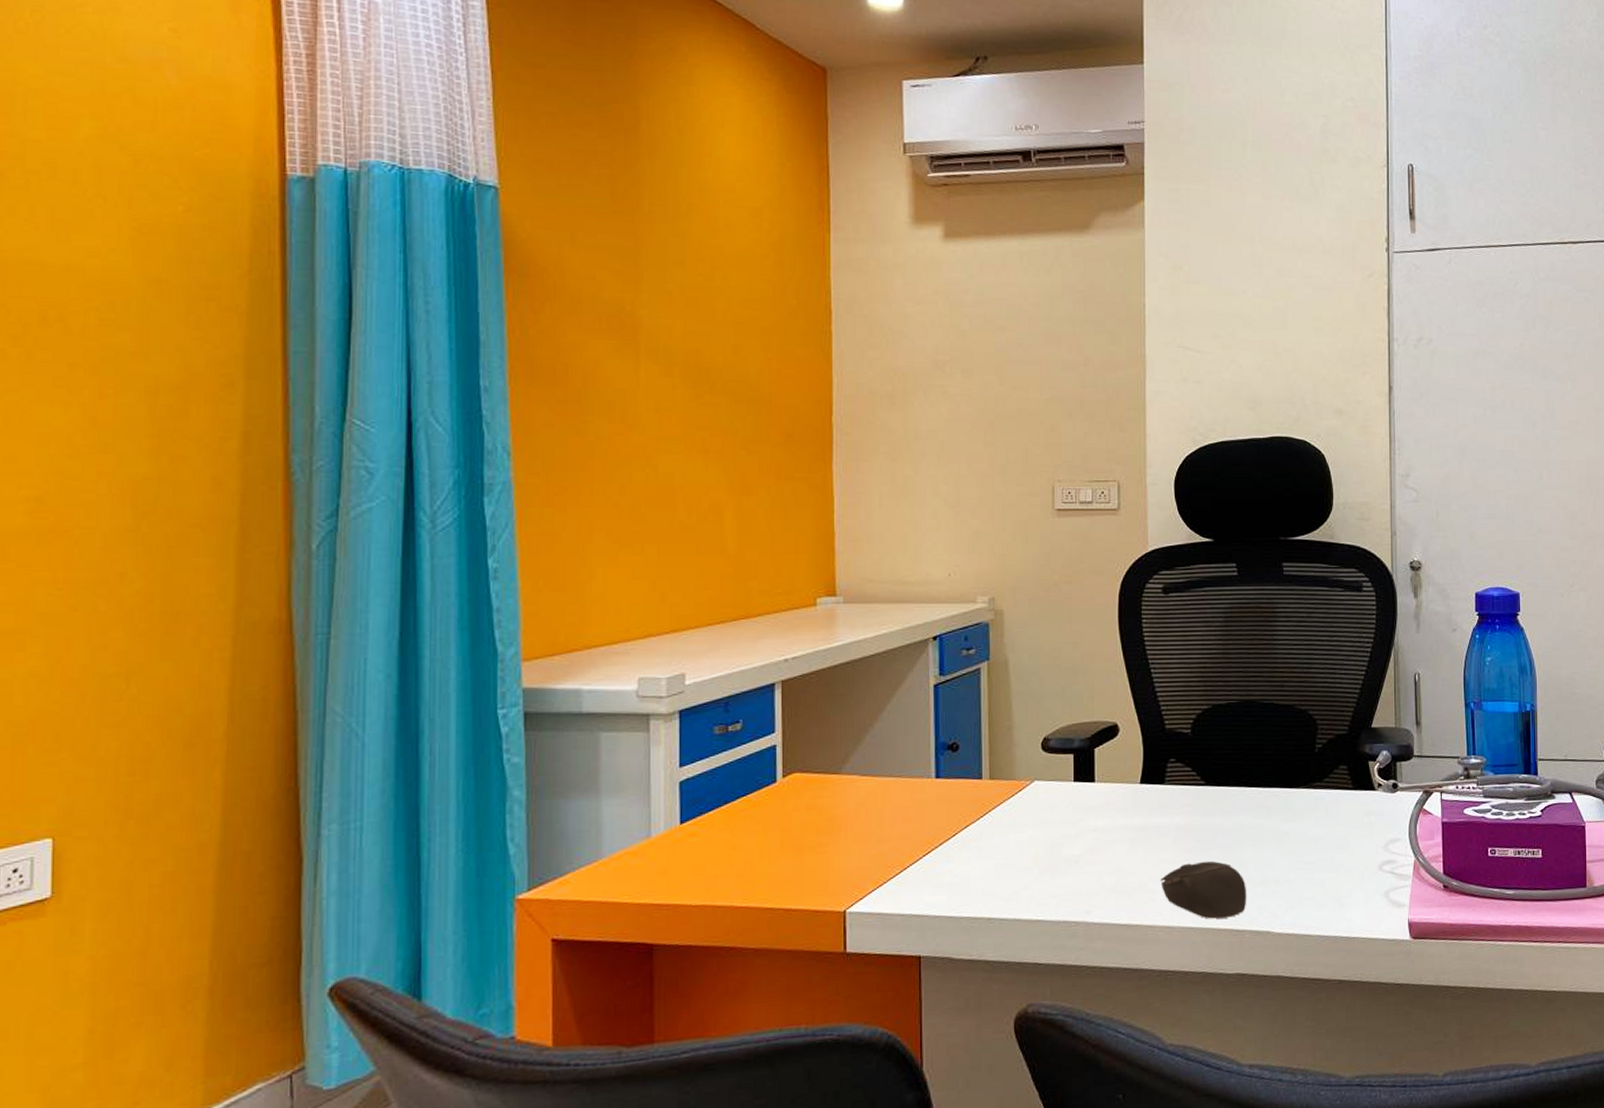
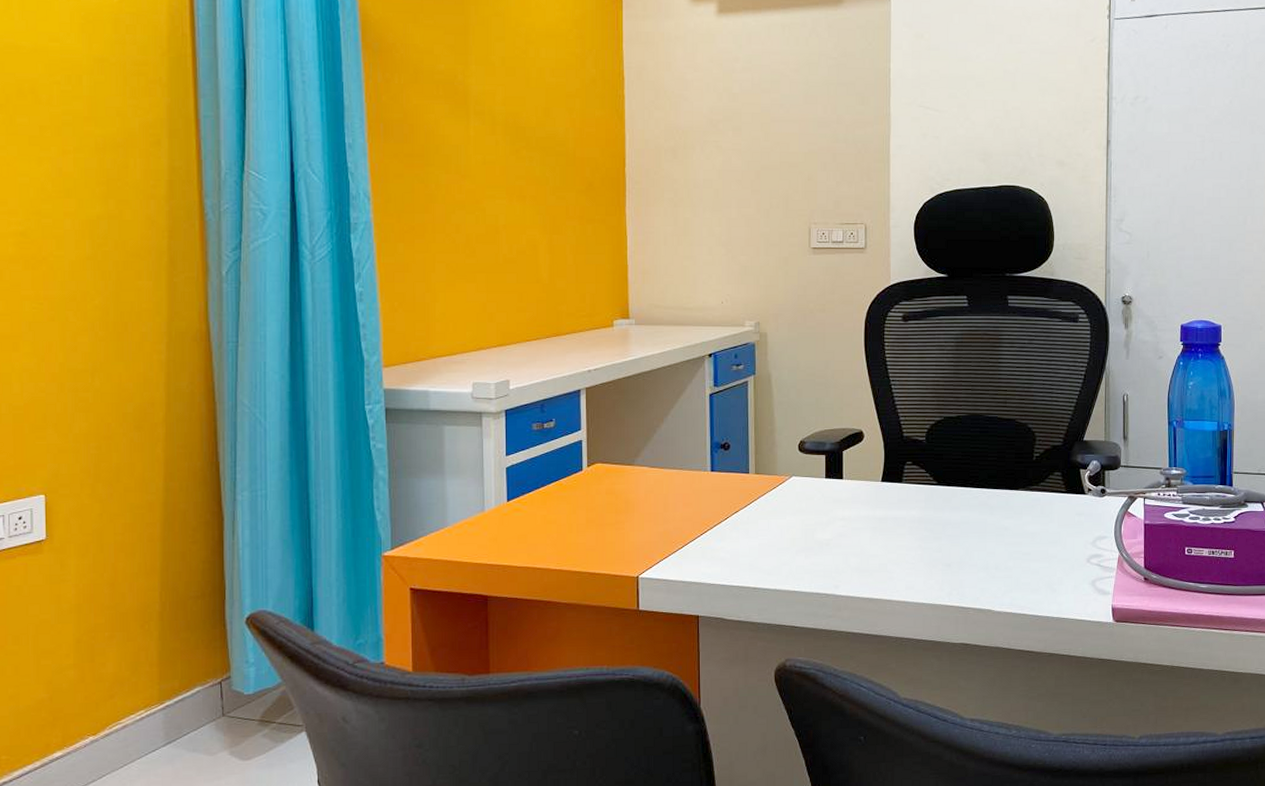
computer mouse: present [1160,860,1247,919] -> none [898,548,972,597]

